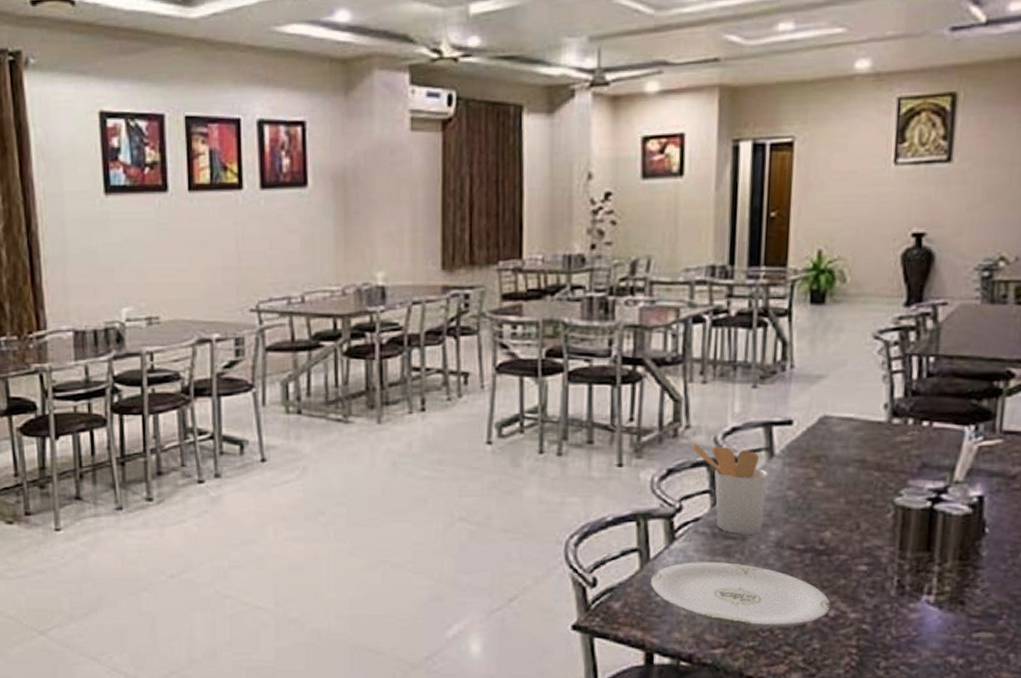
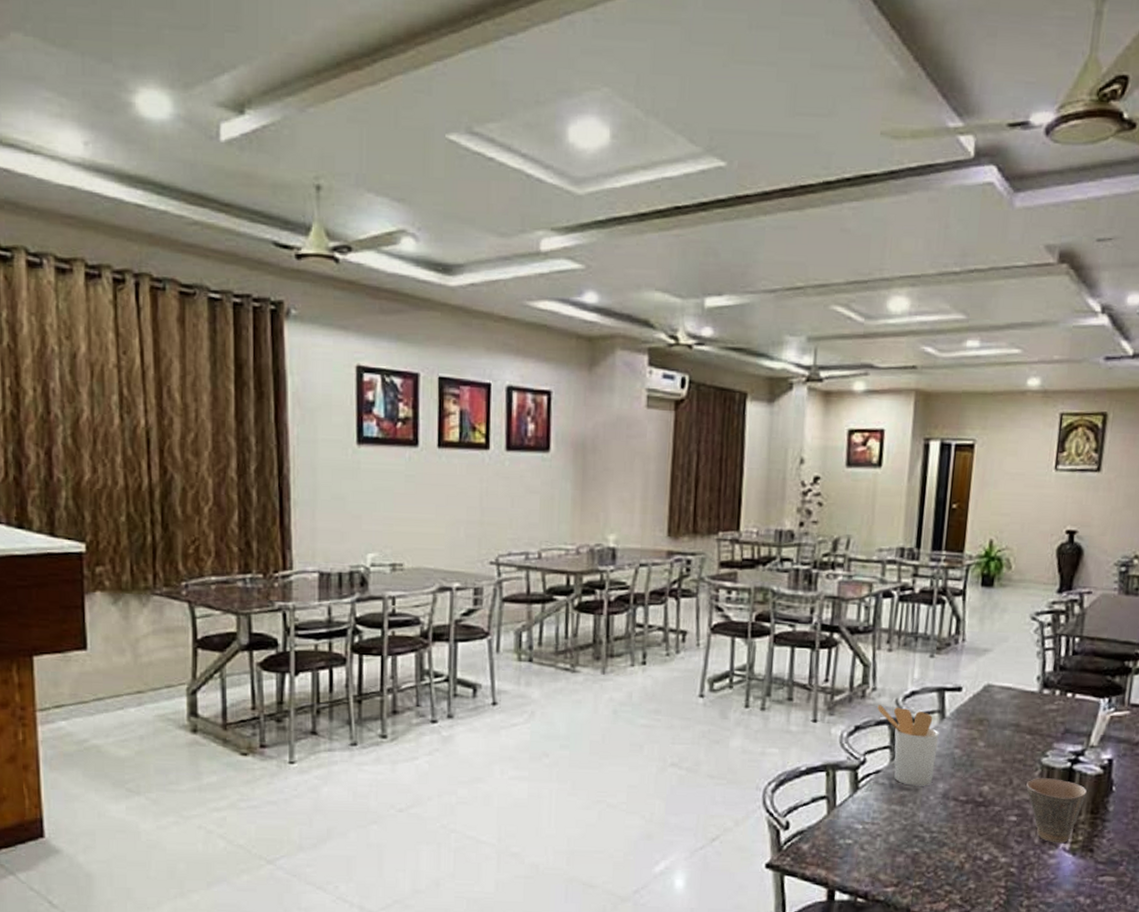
plate: present [651,562,831,629] -> none [836,809,986,870]
cup: none [877,520,953,595] -> present [1026,778,1087,844]

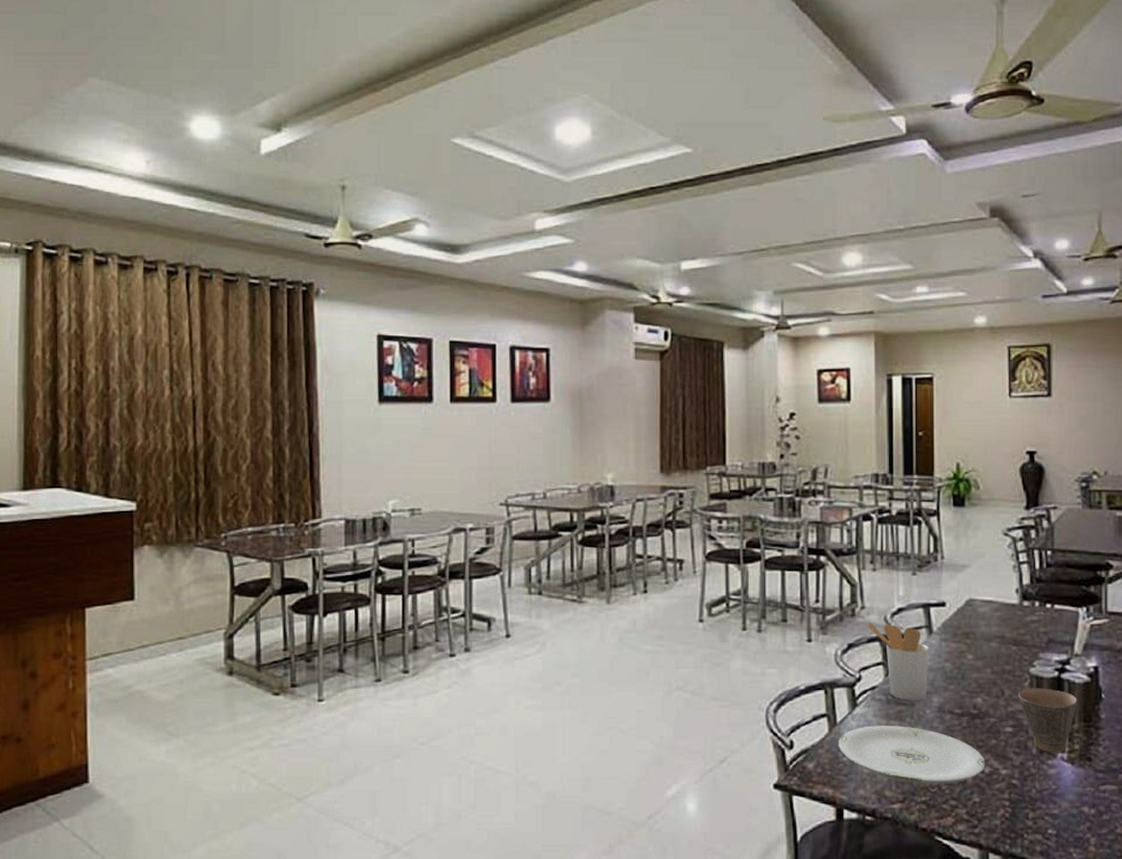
plate: none [836,809,986,870] -> present [838,725,986,785]

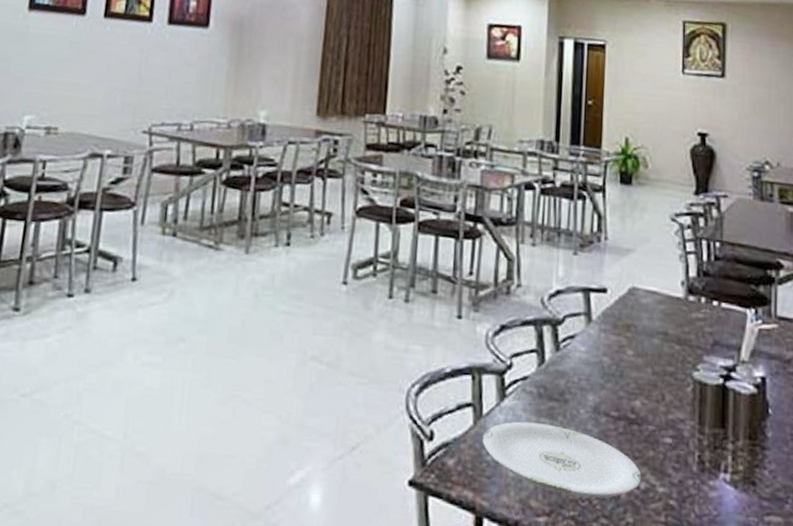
utensil holder: present [867,623,929,701] -> none [523,303,586,398]
cup: present [1018,688,1077,753] -> none [679,394,742,473]

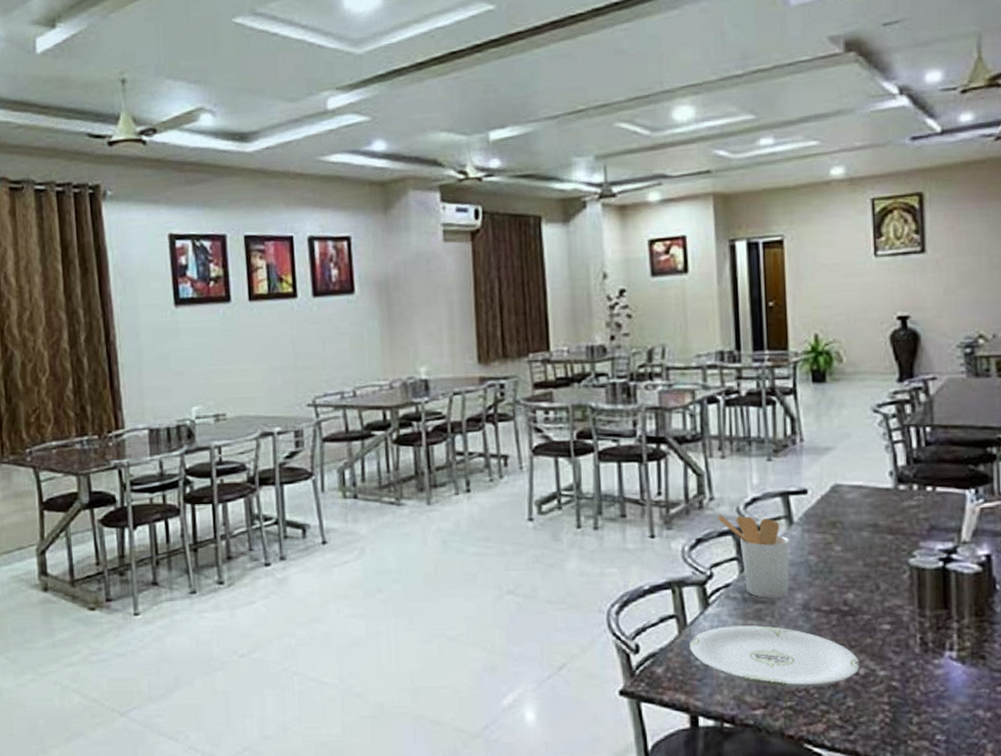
utensil holder: none [523,303,586,398] -> present [717,515,790,598]

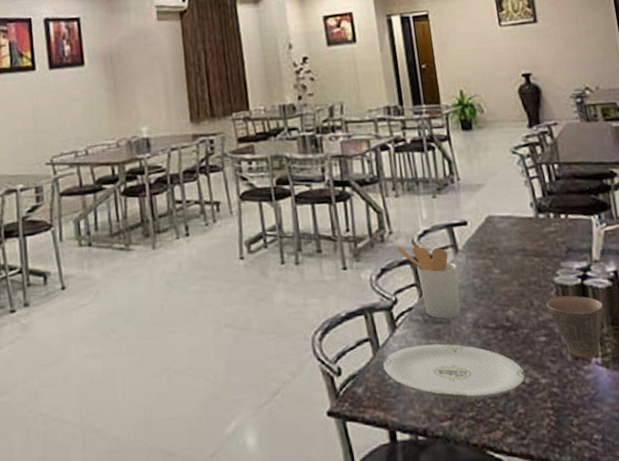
cup: none [896,580,967,652] -> present [546,295,603,359]

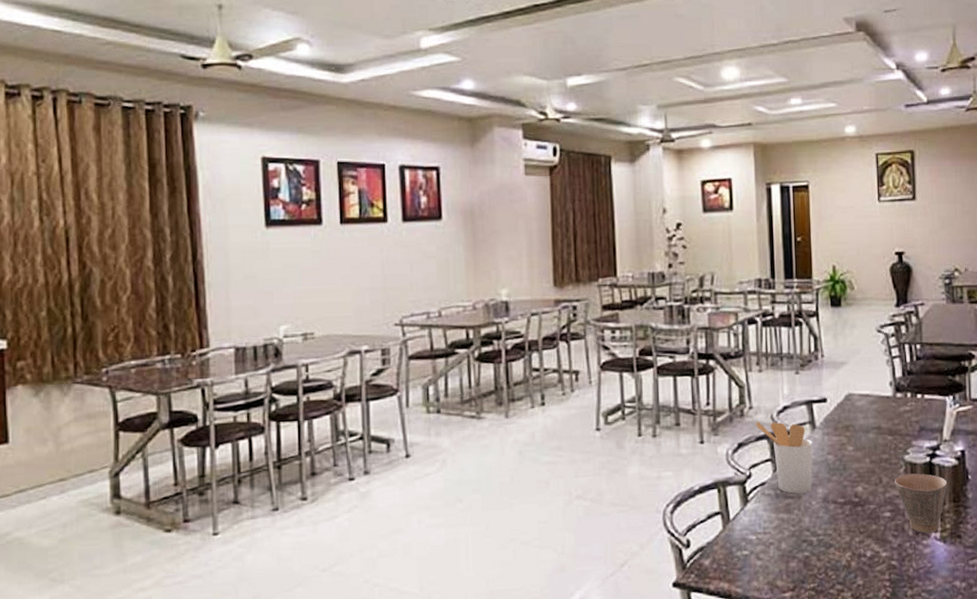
plate: present [383,343,526,400] -> none [732,518,867,572]

